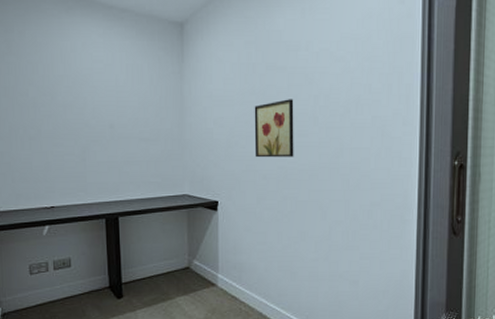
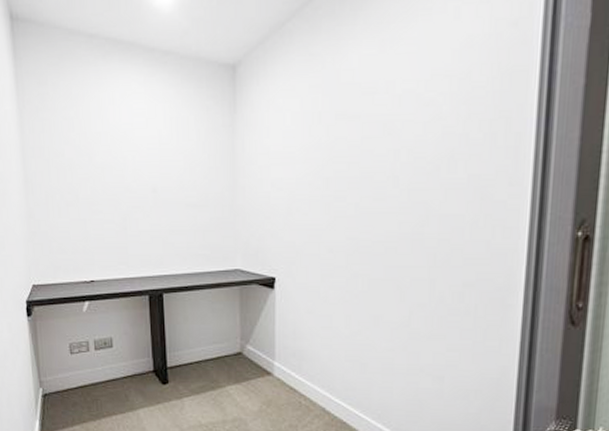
wall art: present [254,99,294,158] -> none [319,154,369,227]

